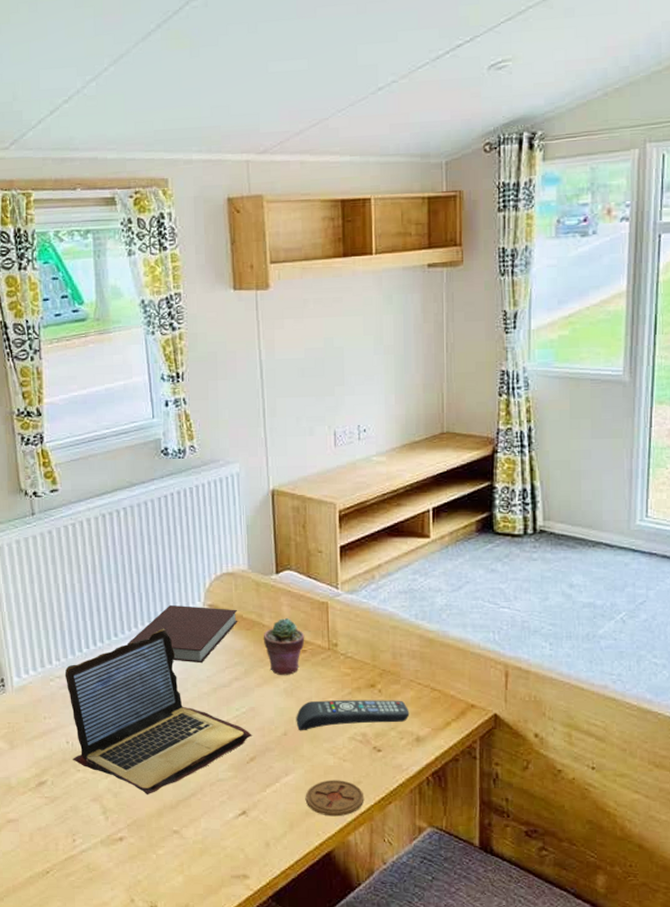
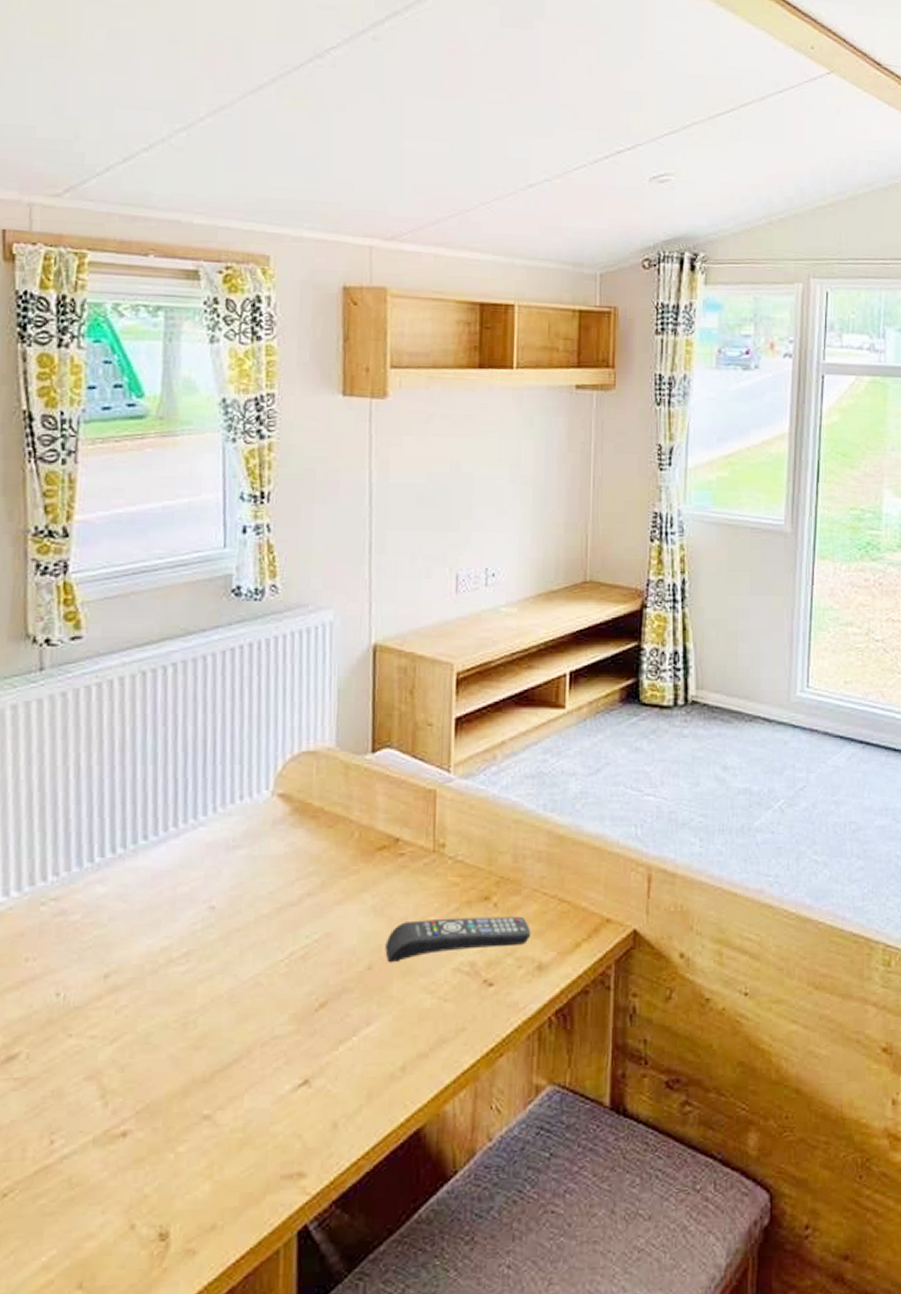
laptop: present [64,628,252,795] -> none [61,826,325,1066]
notebook: present [127,604,238,662] -> none [161,794,318,873]
potted succulent: present [263,617,305,675] -> none [348,810,404,887]
coaster: present [305,780,365,817] -> none [390,1027,469,1080]

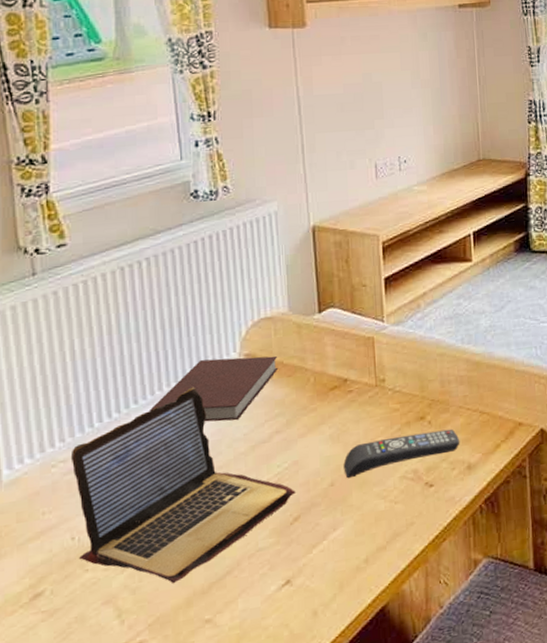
laptop: none [61,826,325,1066] -> present [70,386,296,584]
notebook: none [161,794,318,873] -> present [150,356,279,422]

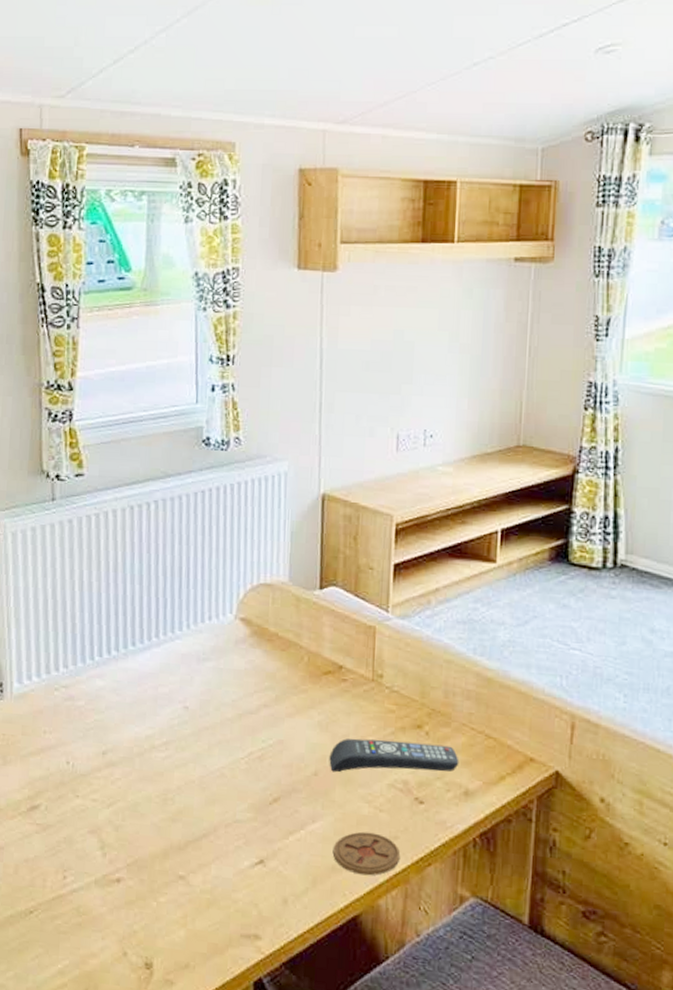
laptop: present [70,386,296,584] -> none [71,640,278,832]
notebook: present [150,356,279,422] -> none [146,614,274,684]
coaster: none [355,524,418,568] -> present [332,831,401,876]

